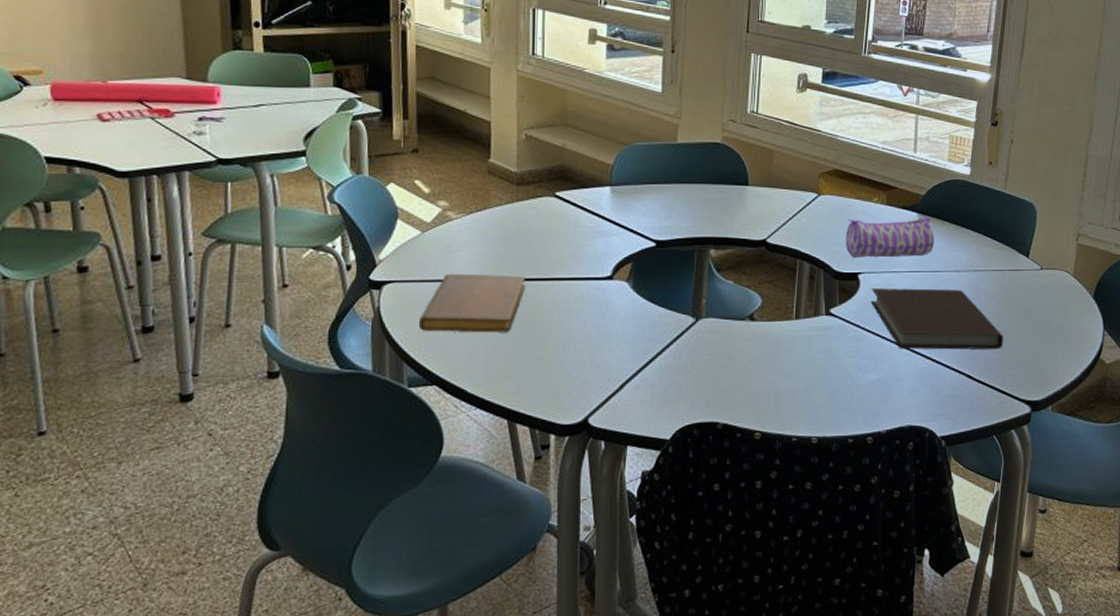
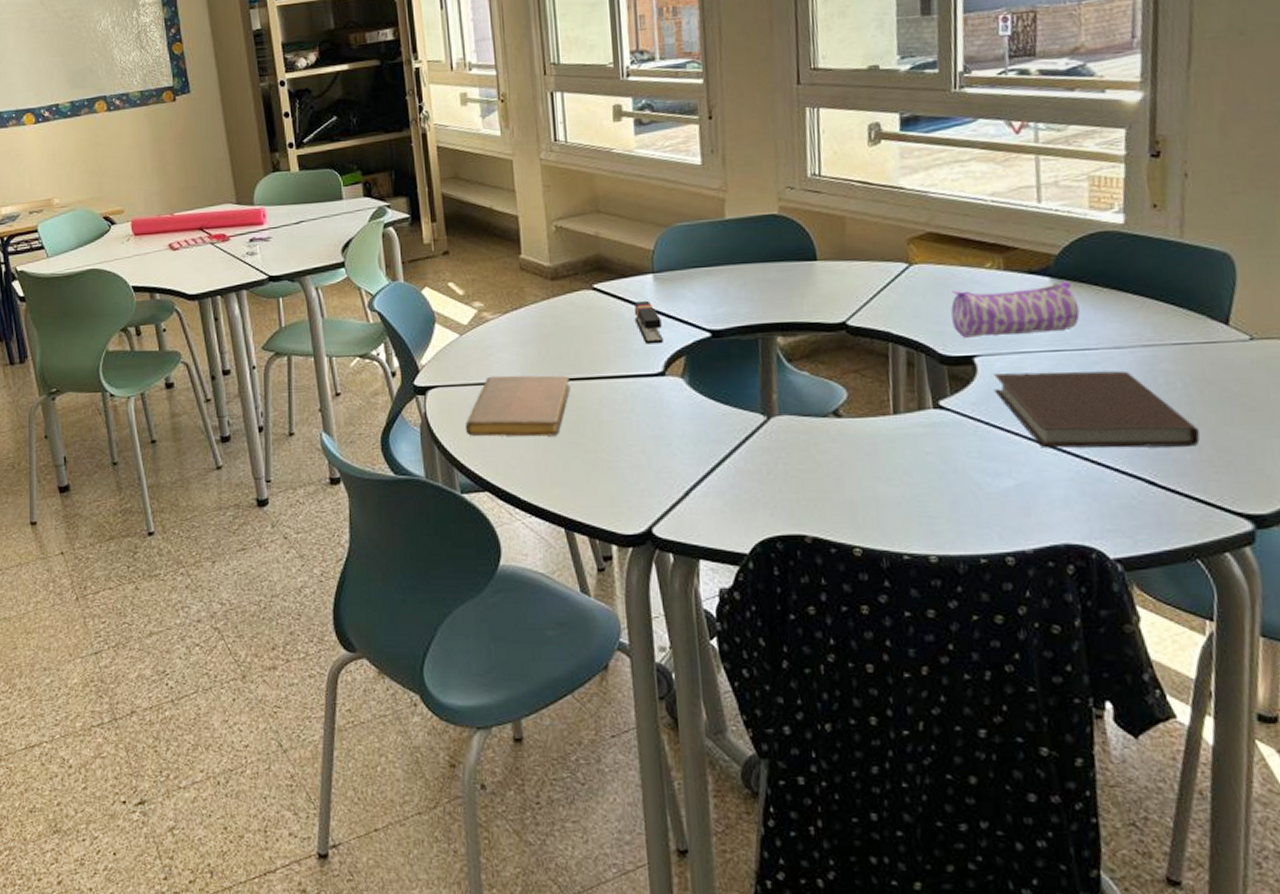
stapler: none [590,210,614,250] -> present [634,300,663,344]

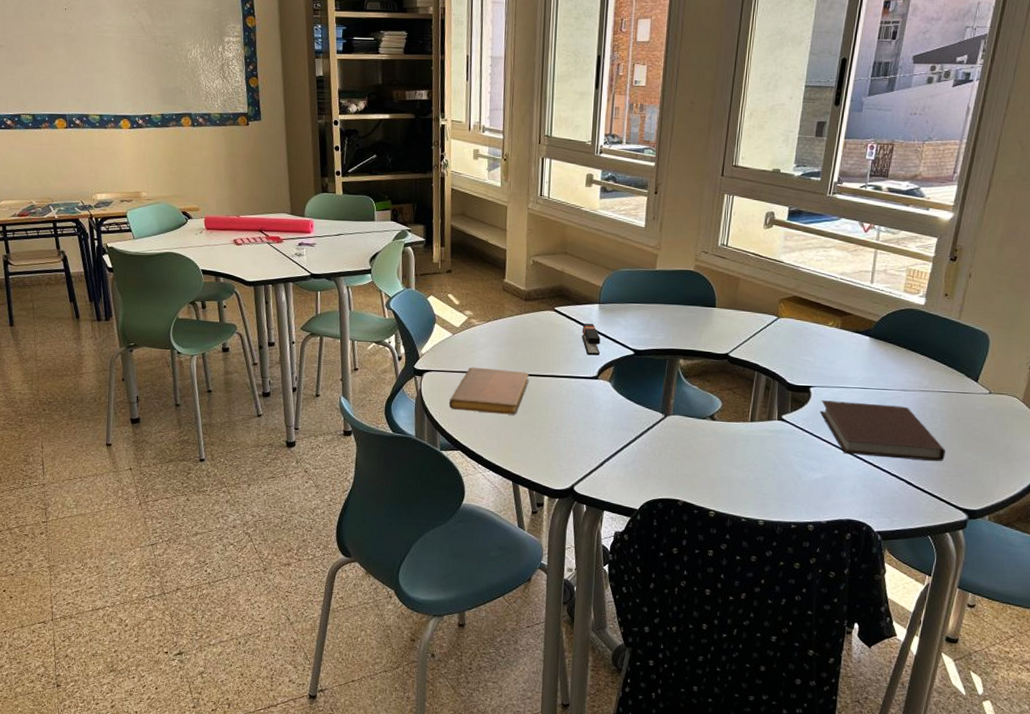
pencil case: present [951,281,1080,338] -> none [800,339,885,375]

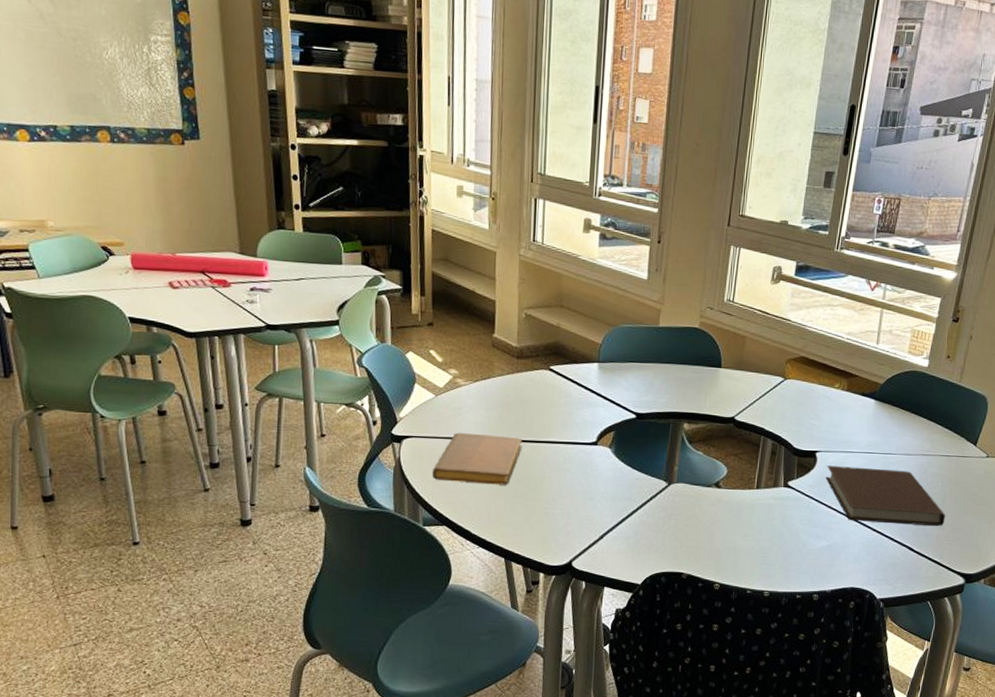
stapler: present [581,323,601,356] -> none [579,383,600,420]

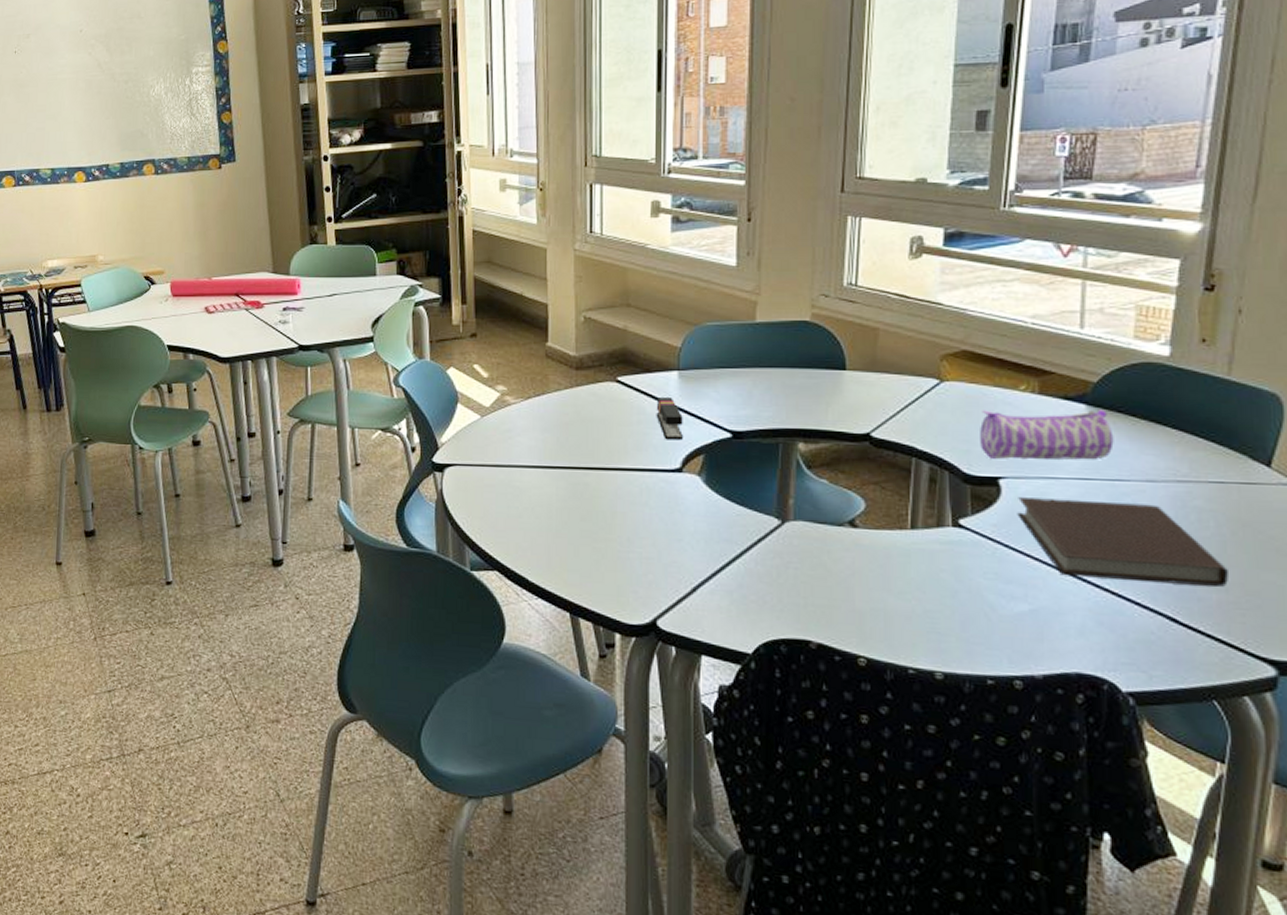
notebook: present [432,432,523,485] -> none [479,459,587,523]
stapler: none [579,383,600,420] -> present [656,396,683,441]
pencil case: none [806,401,889,439] -> present [980,409,1114,460]

